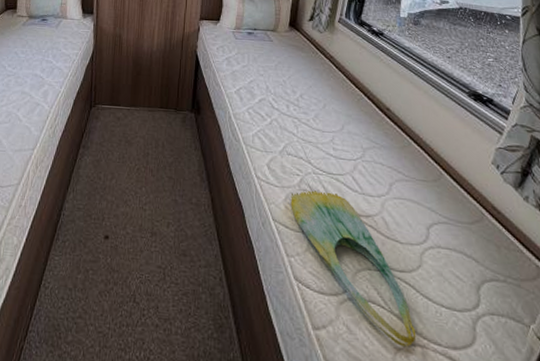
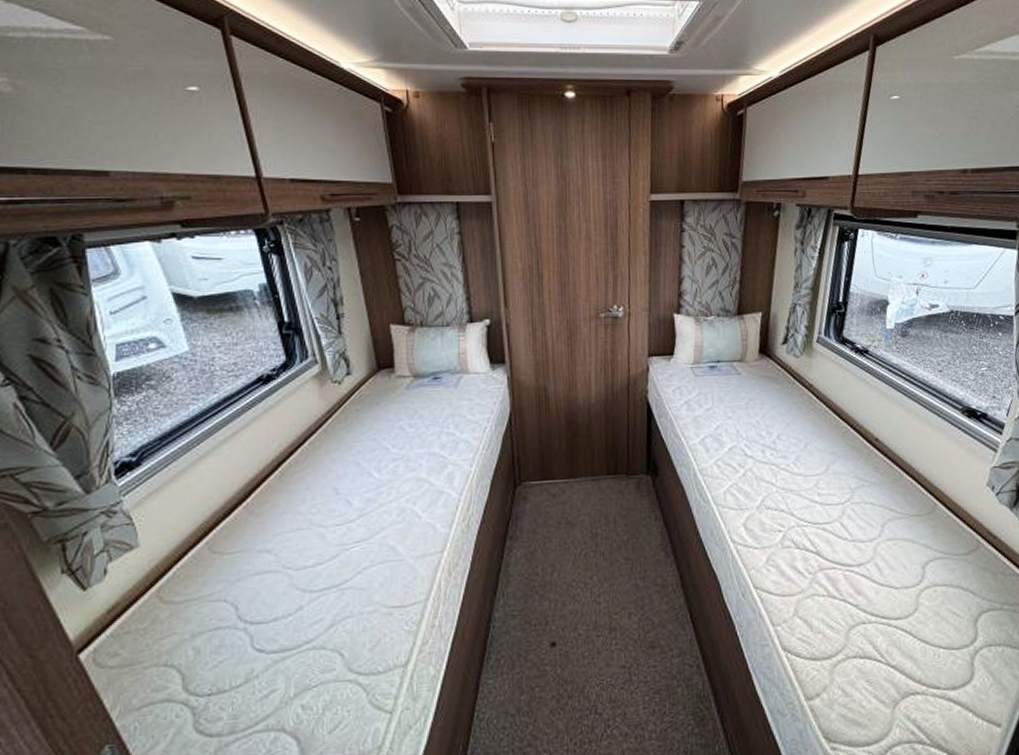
tote bag: present [290,190,416,347] -> none [772,545,915,698]

